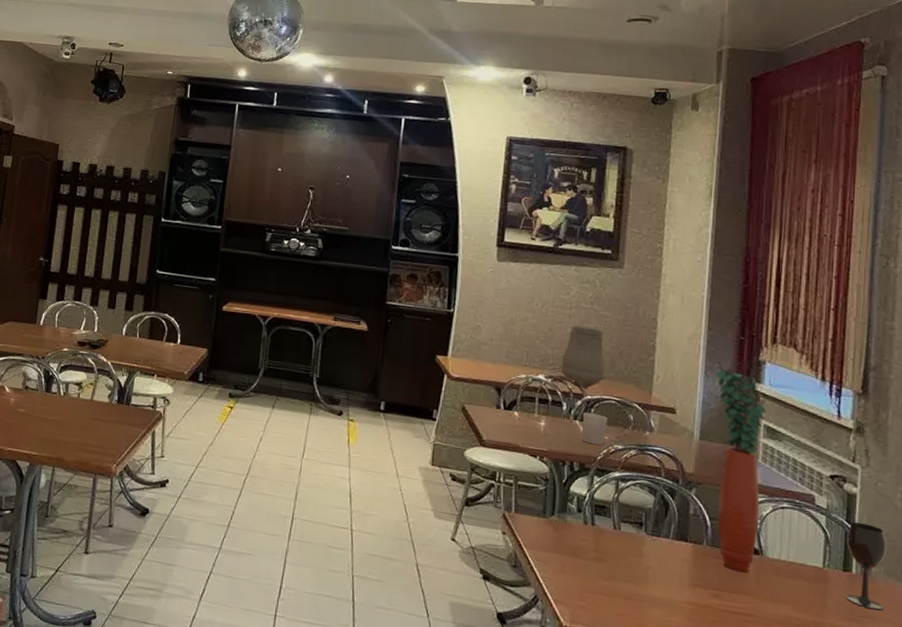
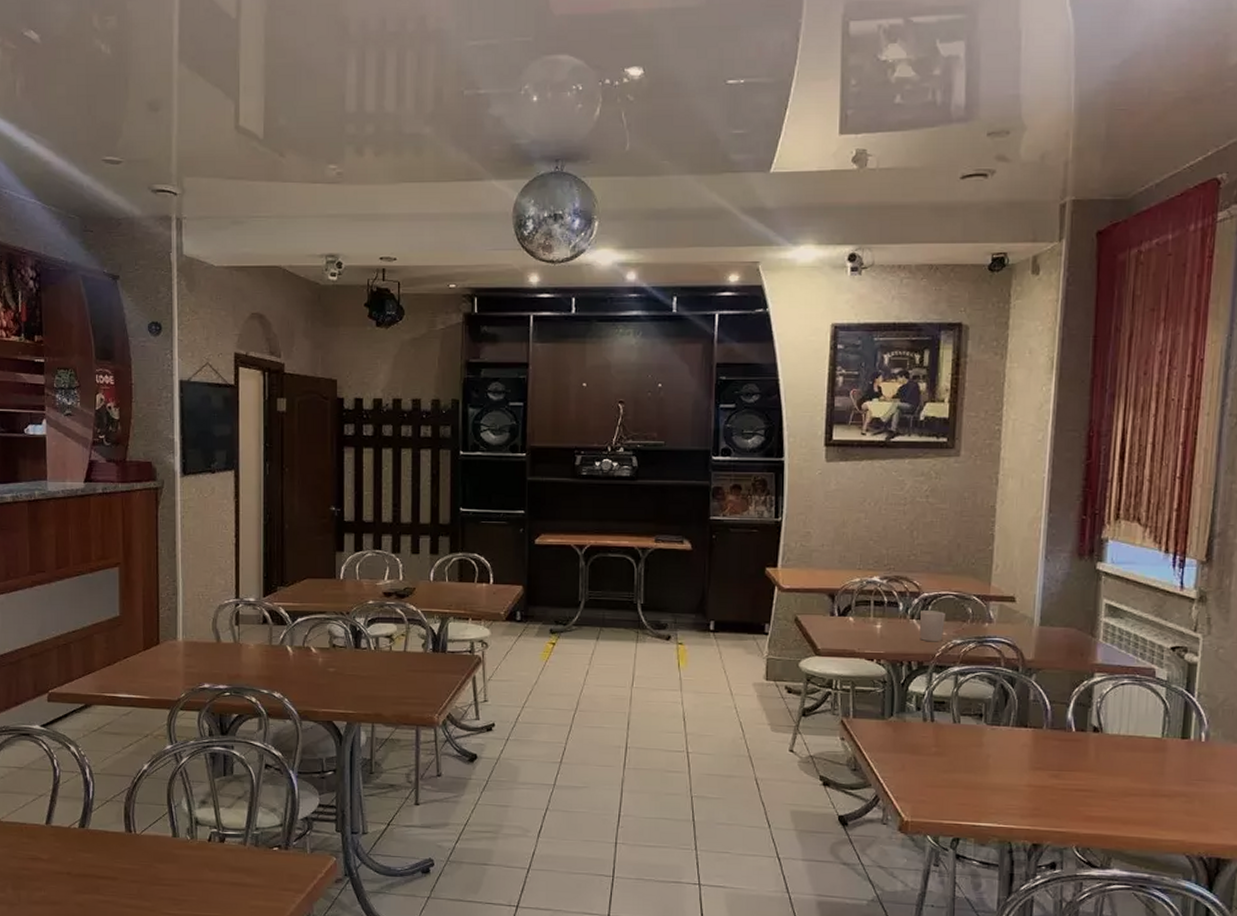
vase: present [560,325,607,388] -> none [895,522,944,585]
vase: present [716,361,767,573] -> none [1057,544,1109,751]
wine glass: present [846,522,887,611] -> none [1184,690,1226,772]

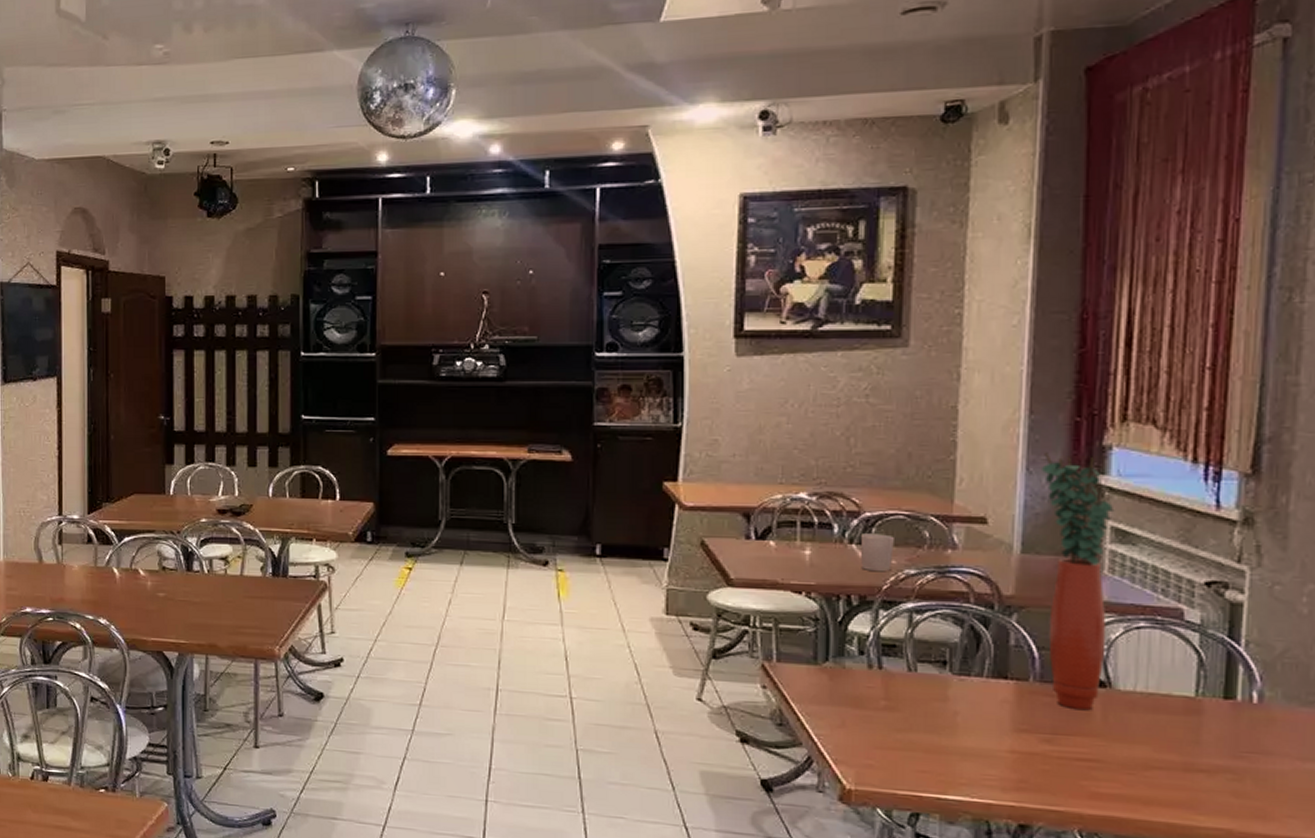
vase: none [1057,544,1109,751] -> present [1042,452,1115,711]

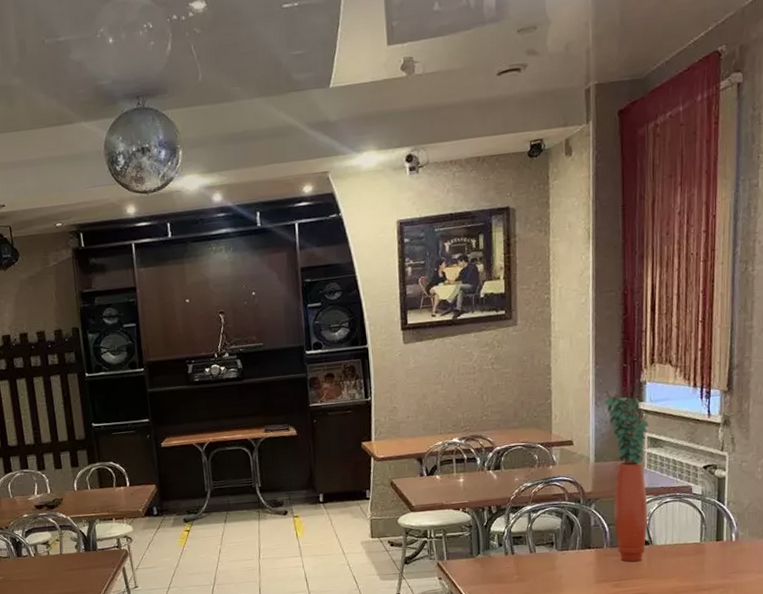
candle holder: present [860,533,894,572] -> none [494,460,516,488]

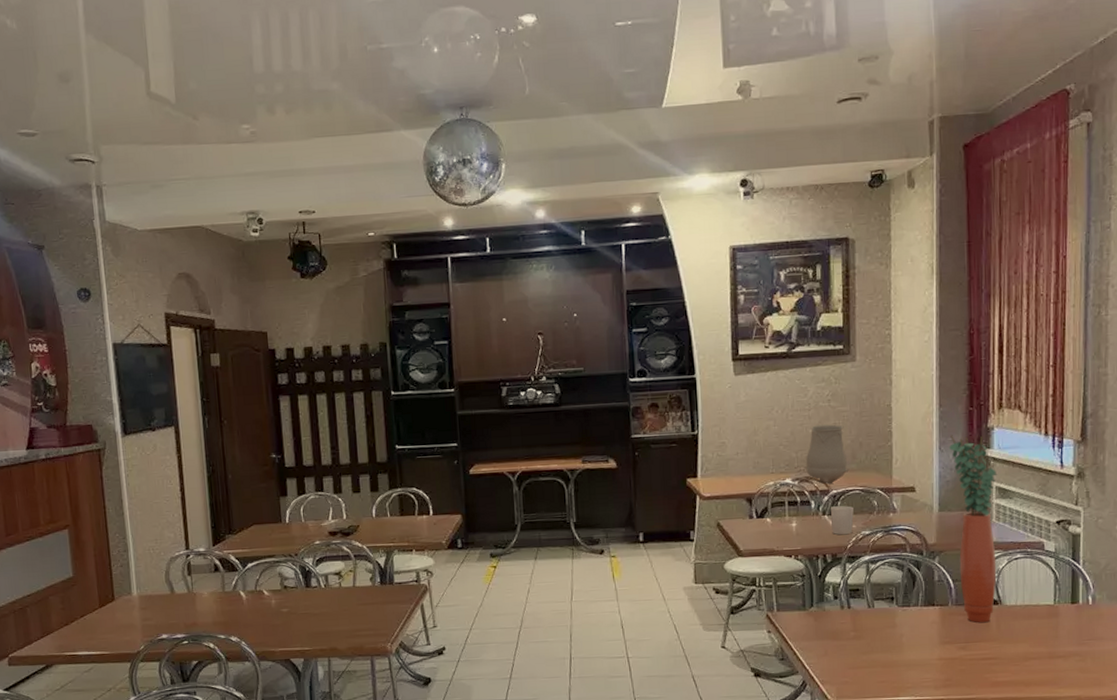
vase: none [470,386,512,442] -> present [804,424,849,484]
candle holder: none [494,460,516,488] -> present [830,505,854,535]

